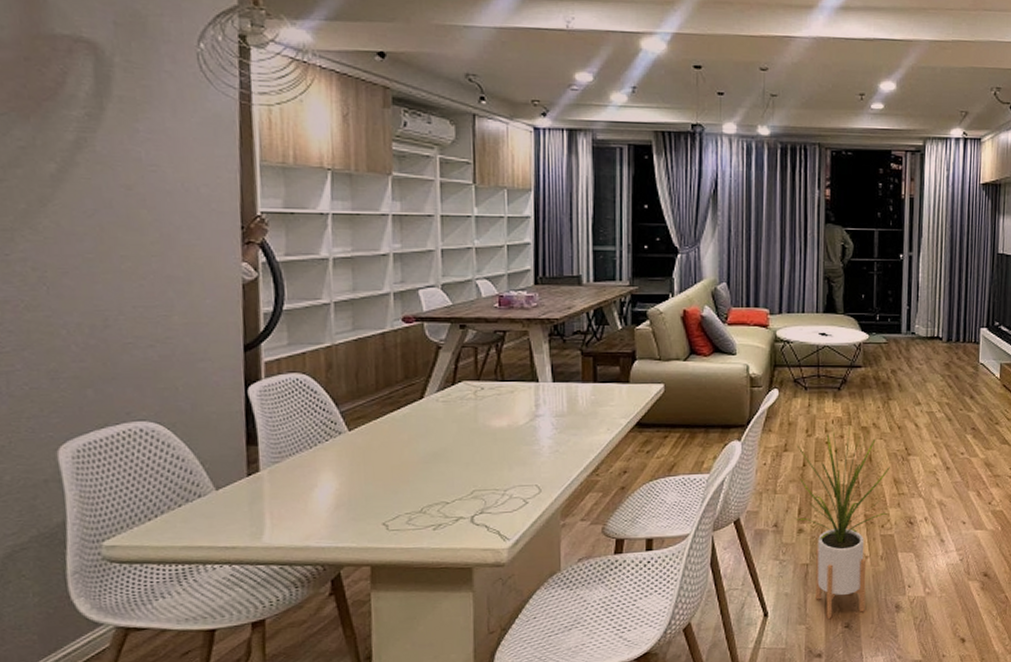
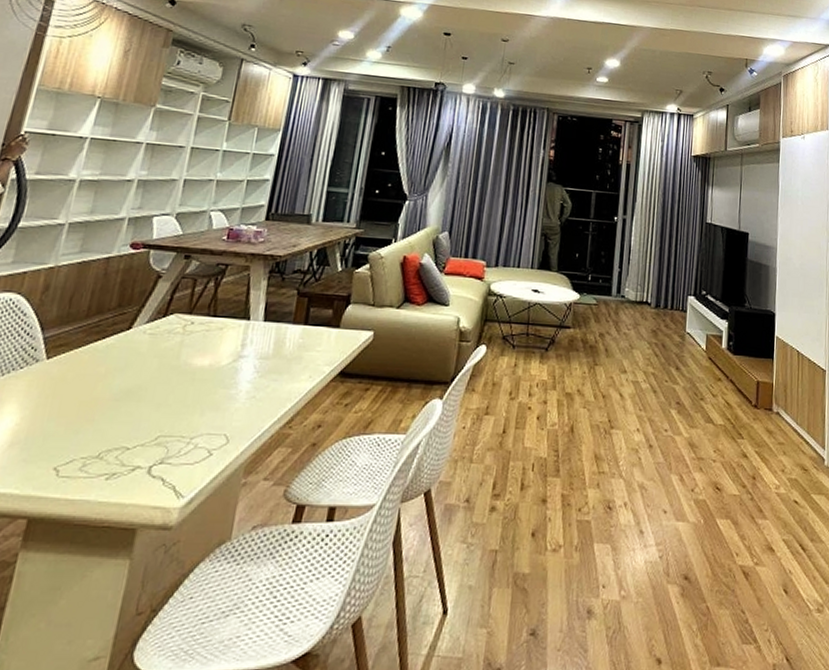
house plant: present [795,424,890,619] -> none [488,388,592,622]

